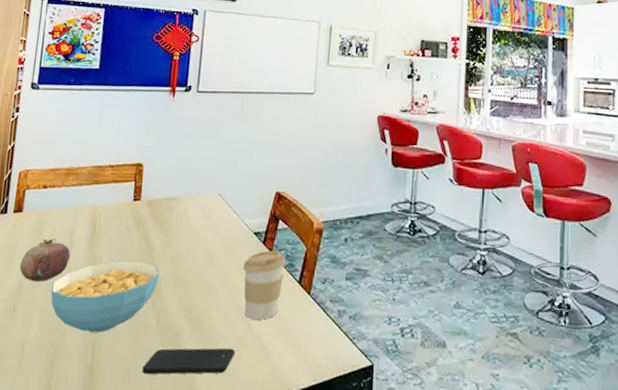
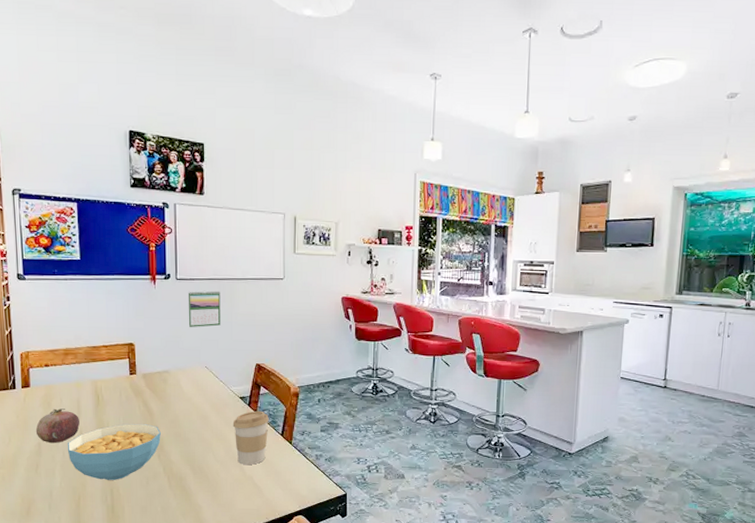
smartphone: present [142,347,235,375] -> none [156,486,232,509]
calendar: none [205,105,244,147] -> present [188,290,221,327]

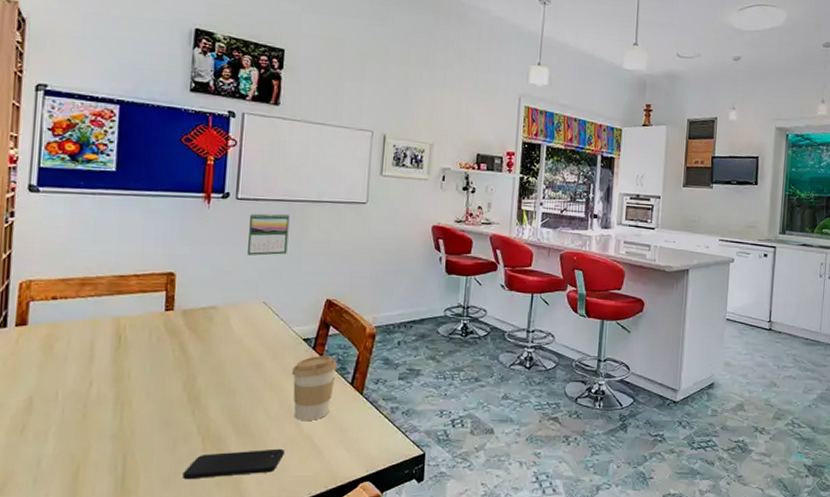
fruit: present [35,408,80,444] -> none [27,352,91,398]
cereal bowl: present [67,423,161,480] -> none [69,370,199,444]
smartphone: none [156,486,232,509] -> present [182,448,284,480]

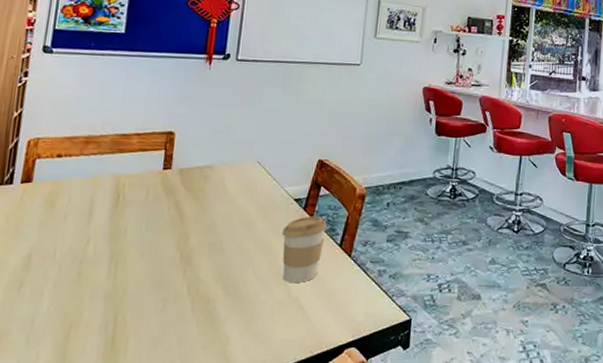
smartphone: present [182,448,284,480] -> none [170,311,272,342]
calendar: present [246,213,290,256] -> none [244,74,286,116]

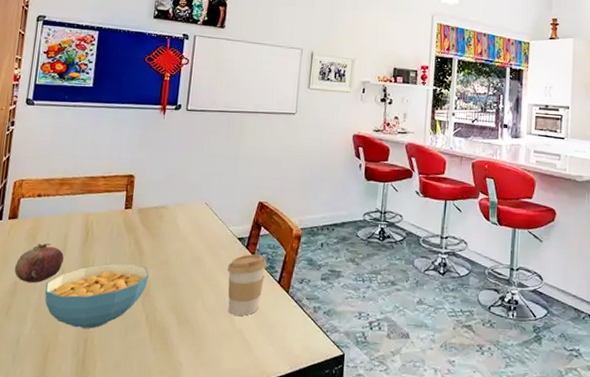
fruit: none [28,209,89,255] -> present [14,243,64,283]
cereal bowl: none [65,229,191,303] -> present [44,263,149,329]

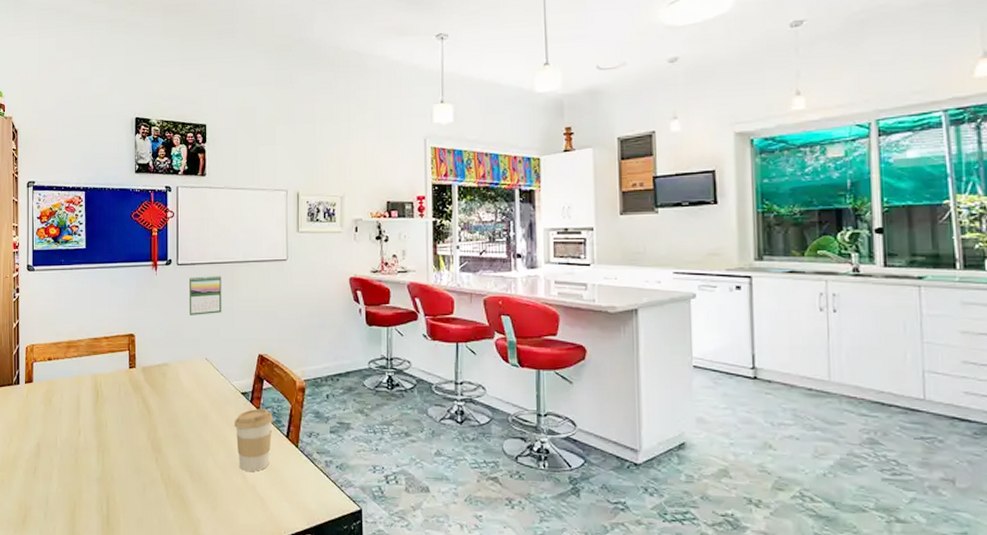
fruit: present [14,243,64,283] -> none [36,405,78,444]
cereal bowl: present [44,263,149,329] -> none [65,422,159,487]
calendar: none [193,122,230,161] -> present [188,275,222,315]

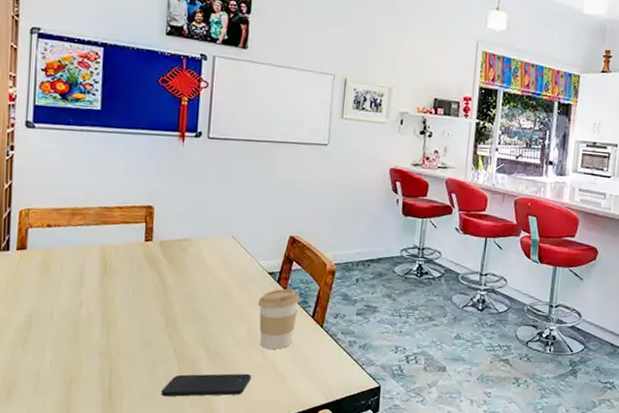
smartphone: none [152,497,233,522] -> present [161,373,251,397]
calendar: present [188,275,222,315] -> none [217,152,257,193]

